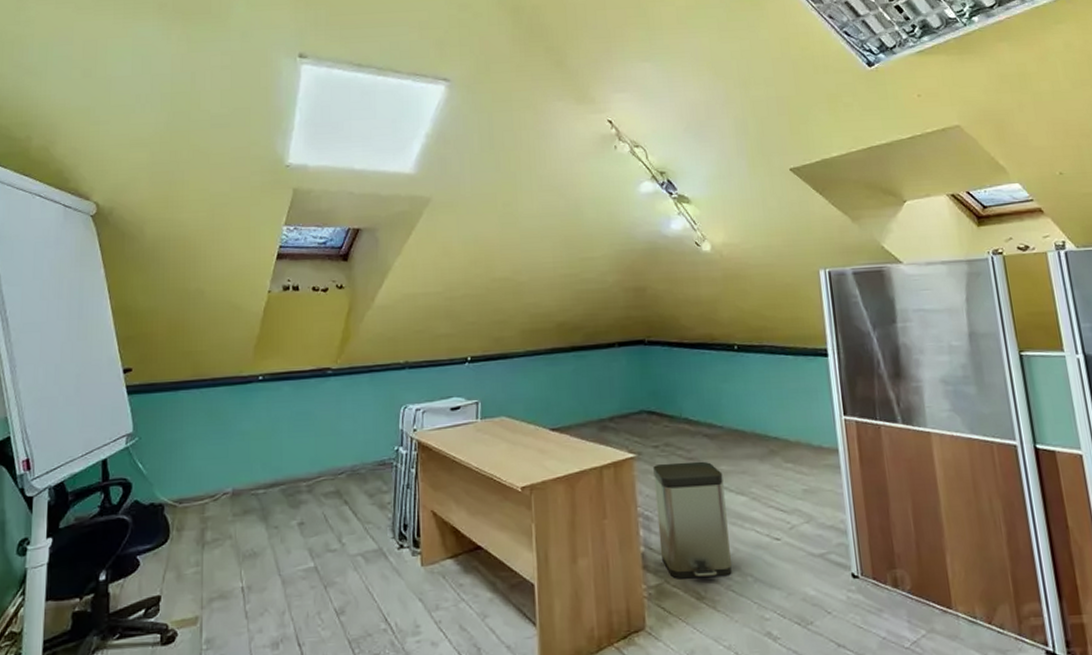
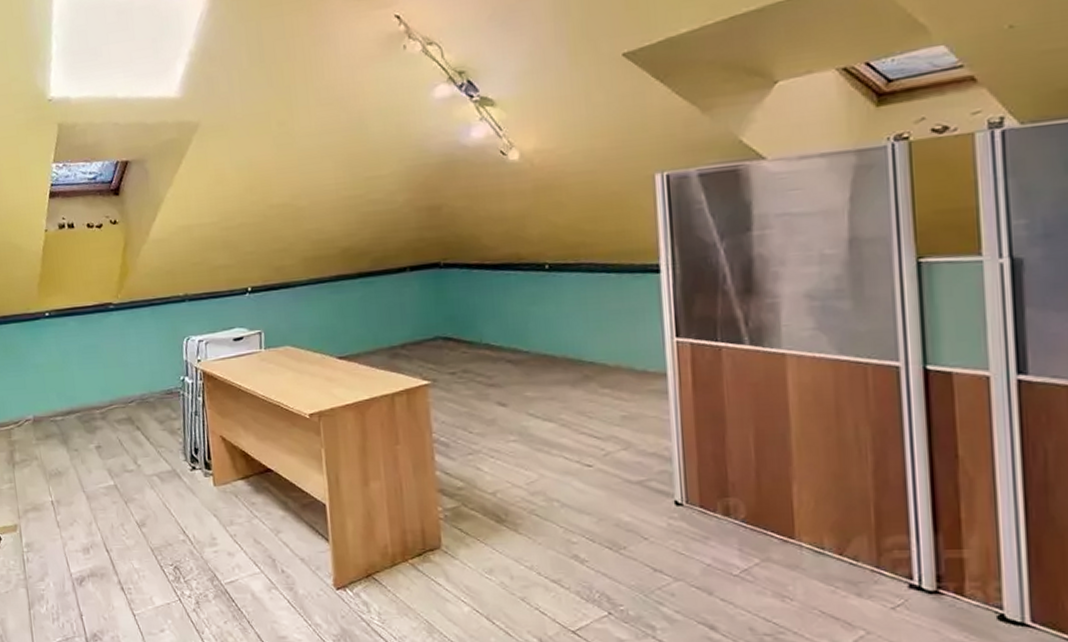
pedal bin: present [653,461,732,579] -> none [450,387,536,503]

